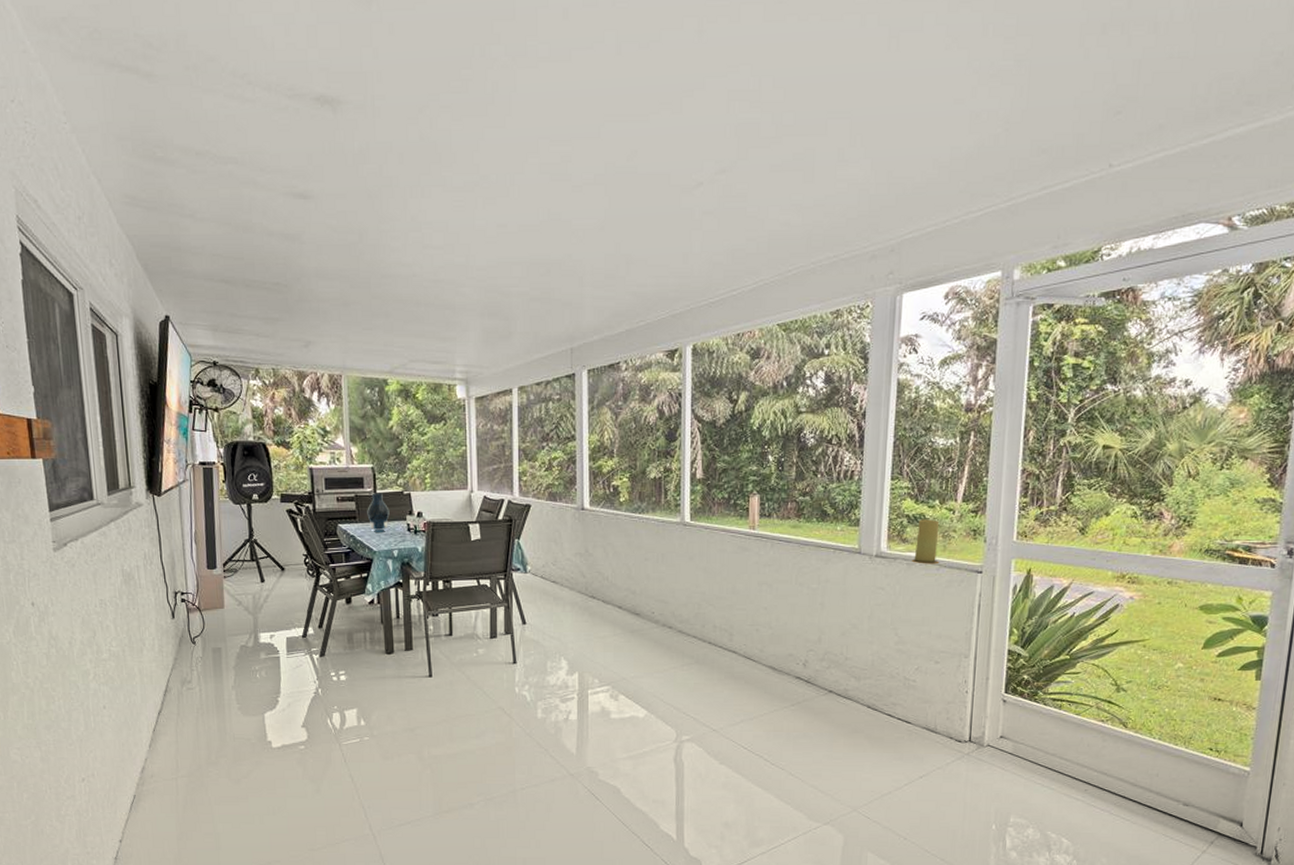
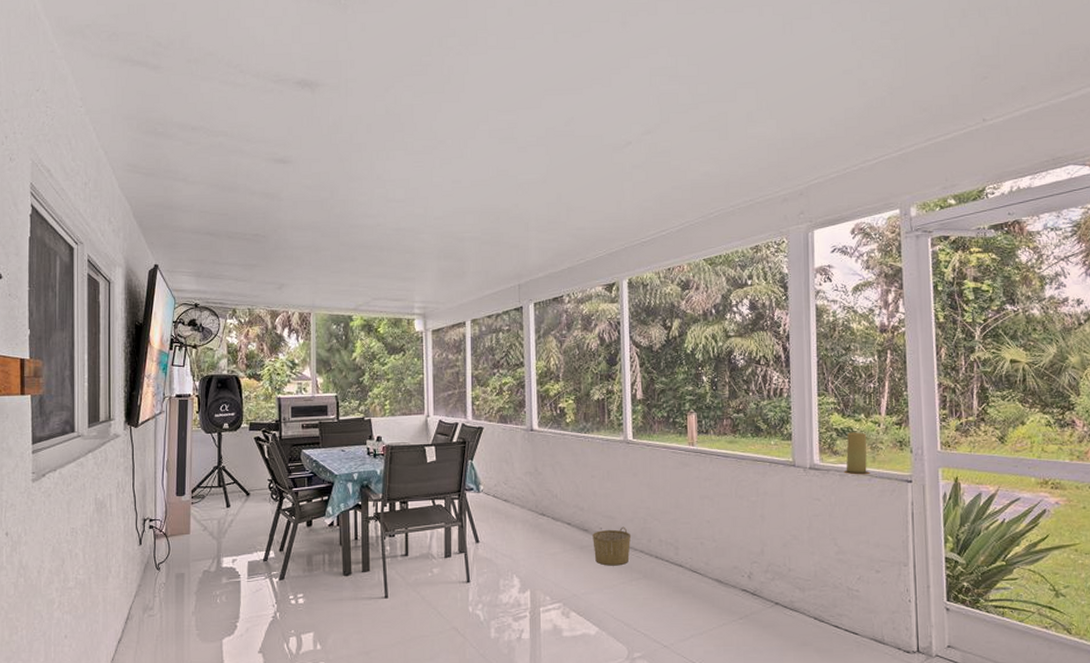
vase: present [367,493,390,533] -> none [330,419,351,458]
basket: none [644,611,685,651] -> present [592,526,632,566]

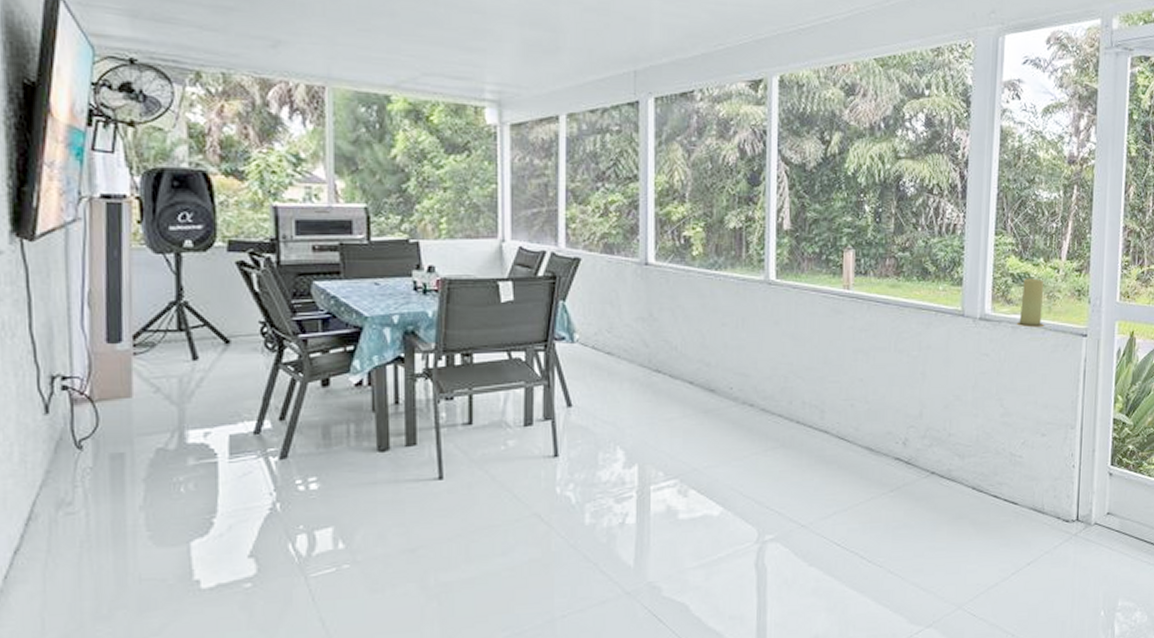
basket: present [592,526,632,566] -> none [720,386,769,434]

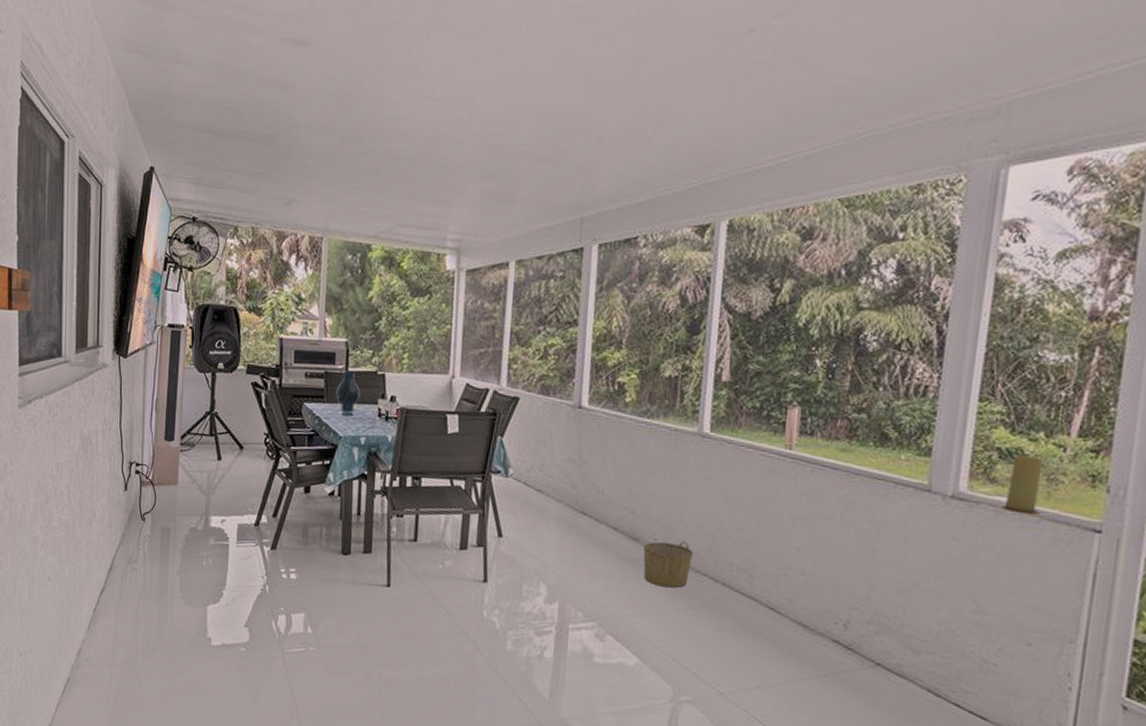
vase: none [356,240,389,294] -> present [336,370,361,417]
basket: none [720,386,769,434] -> present [643,540,694,588]

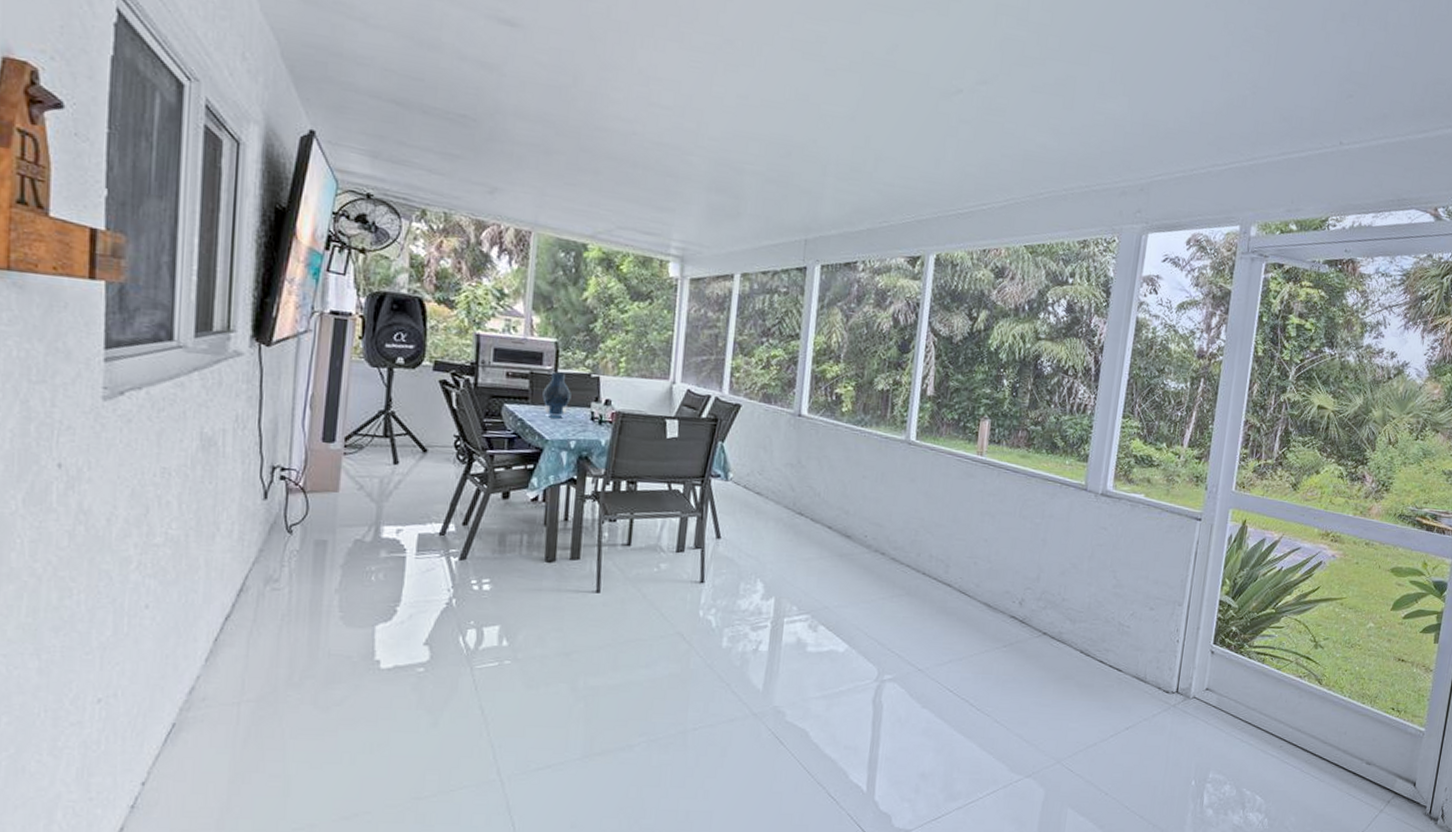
basket: present [643,540,694,588] -> none [854,536,899,579]
candle: present [1000,455,1044,516] -> none [1135,461,1165,508]

